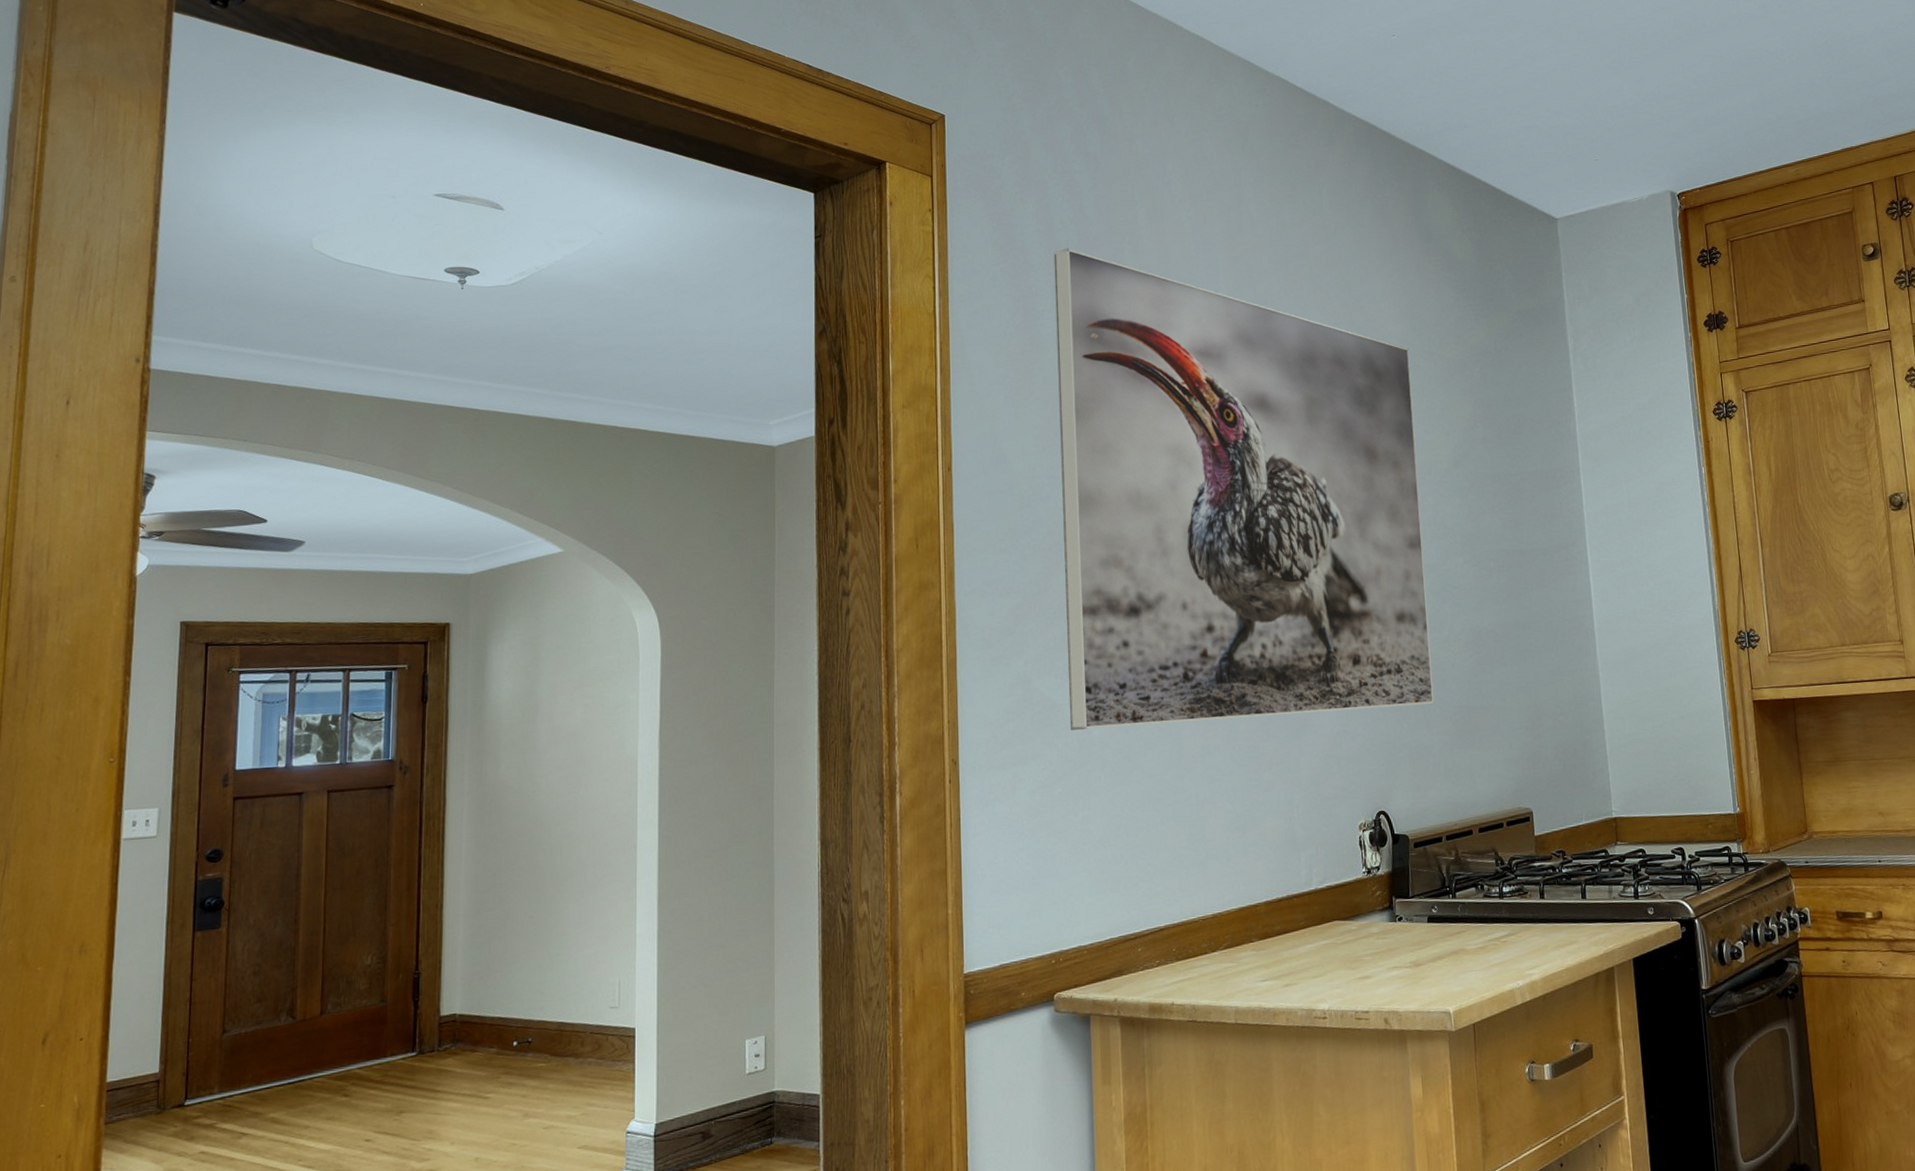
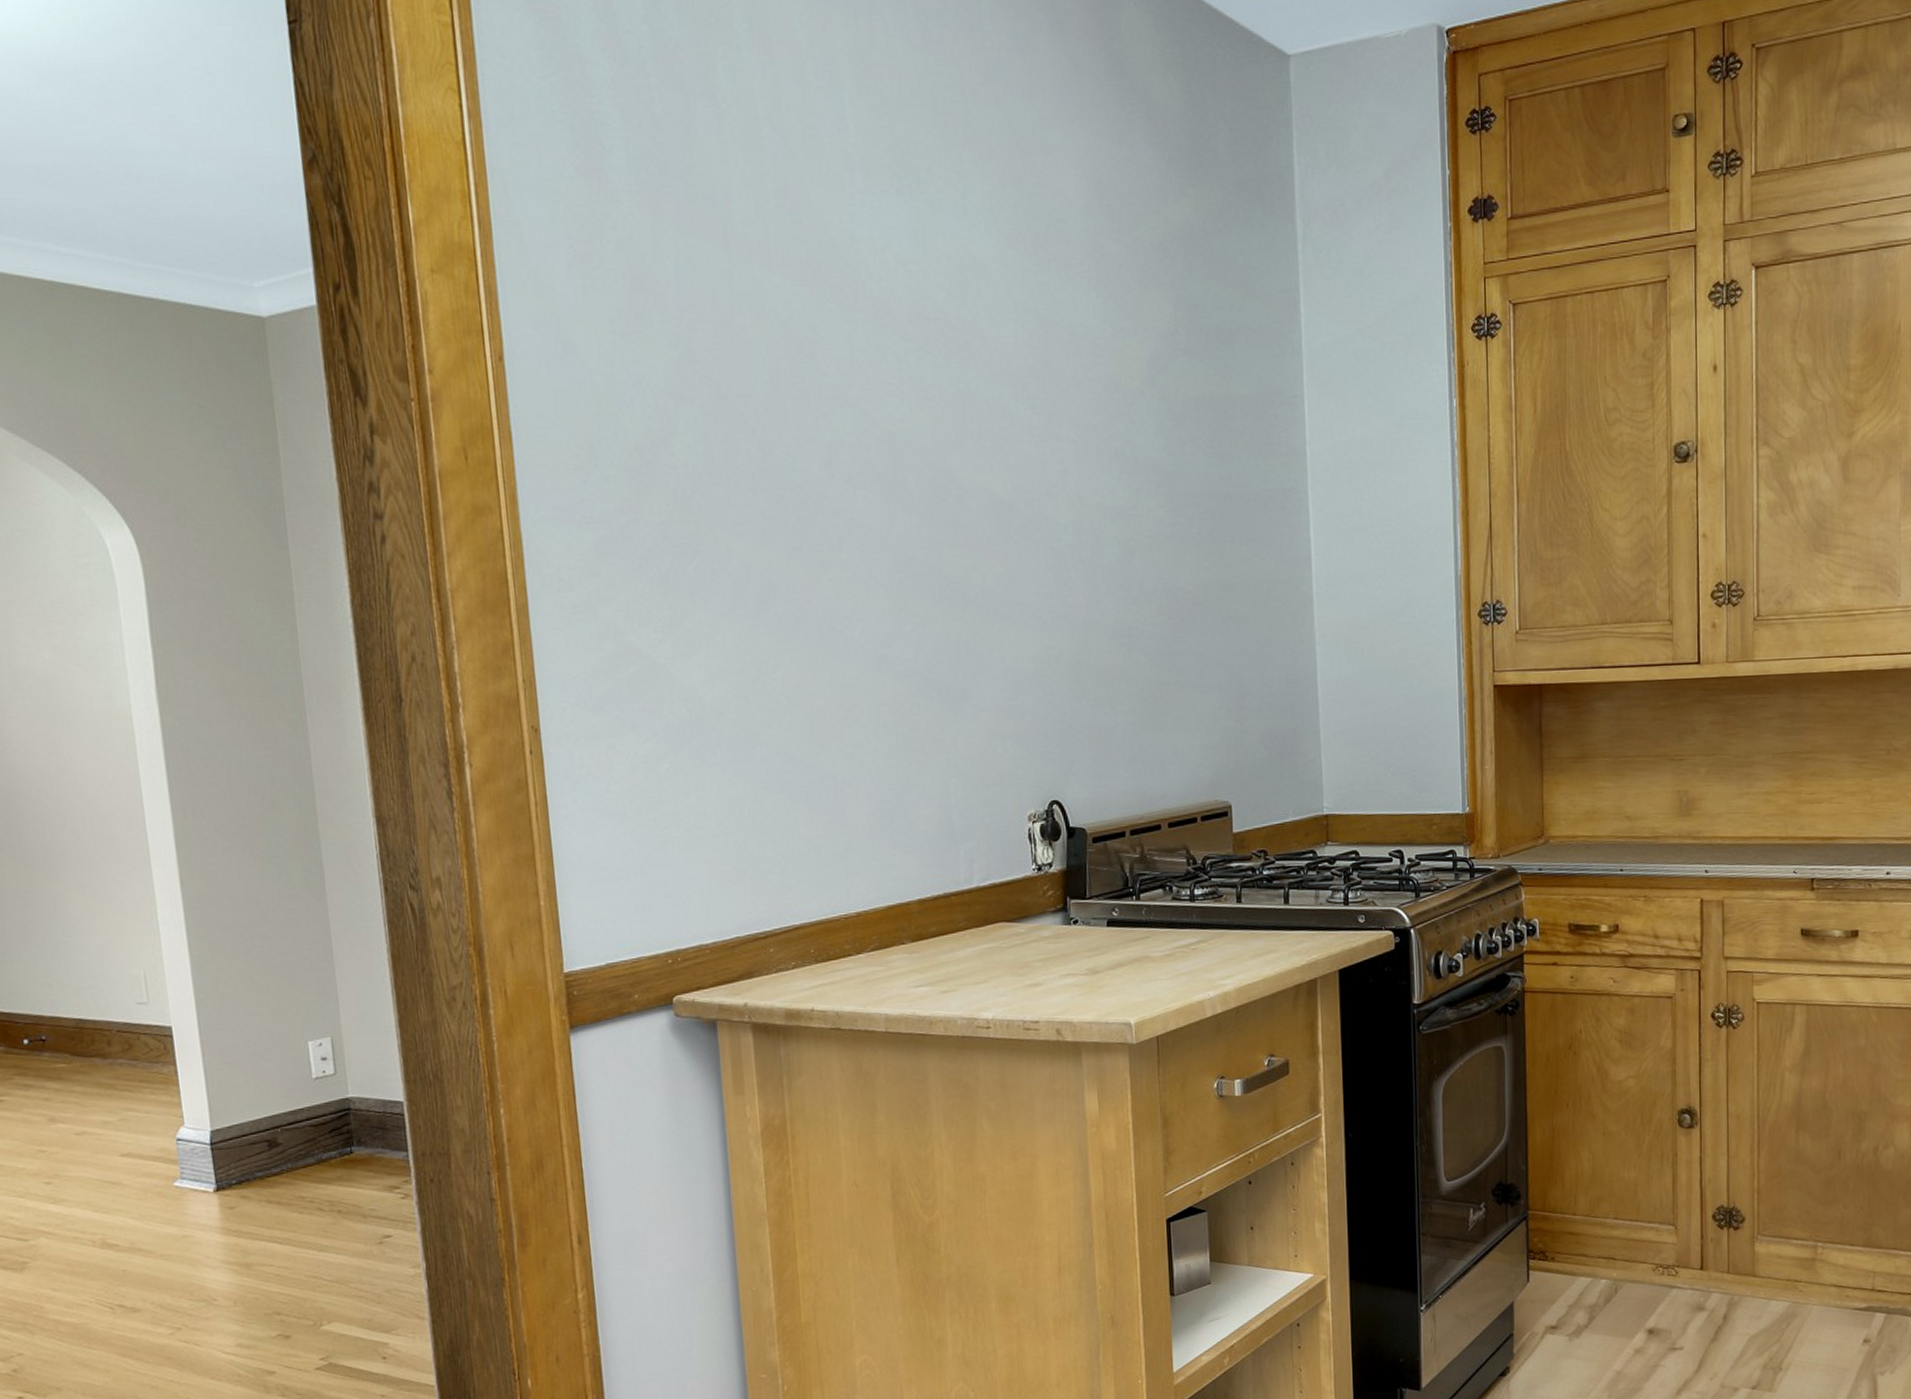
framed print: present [1054,248,1435,730] -> none [621,58,1120,695]

